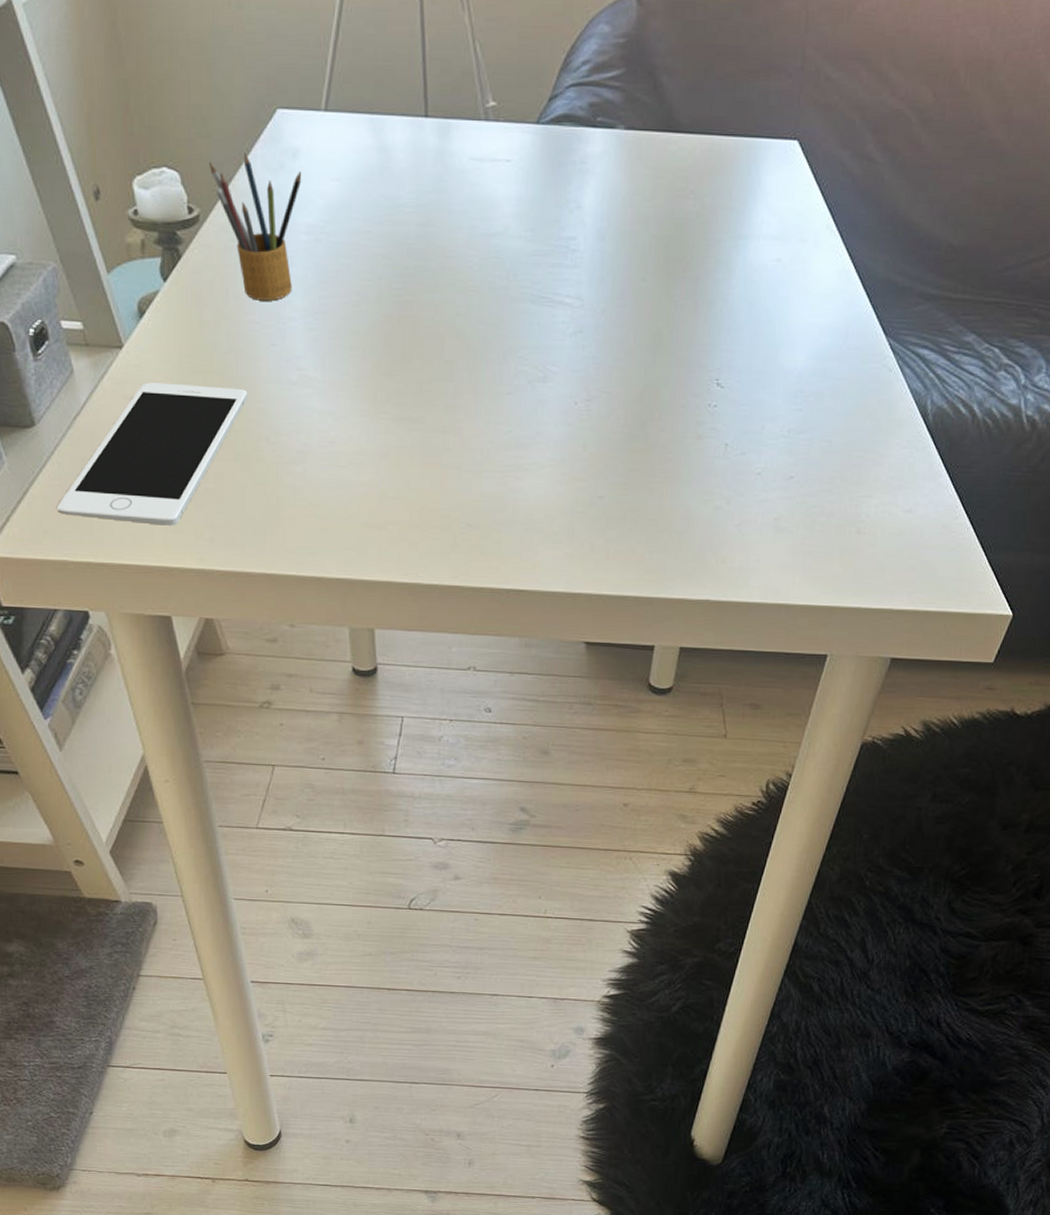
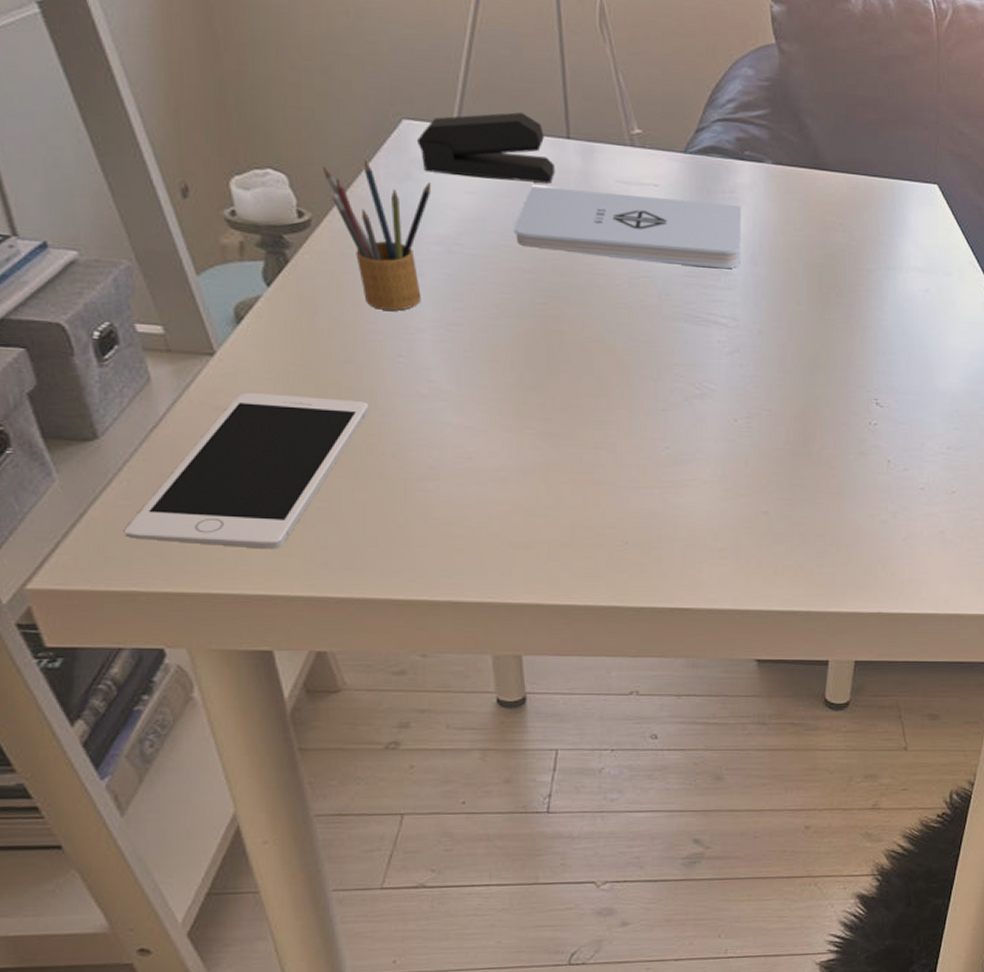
stapler: none [289,93,414,165] -> present [416,112,556,184]
notepad: none [374,169,590,245] -> present [513,186,741,268]

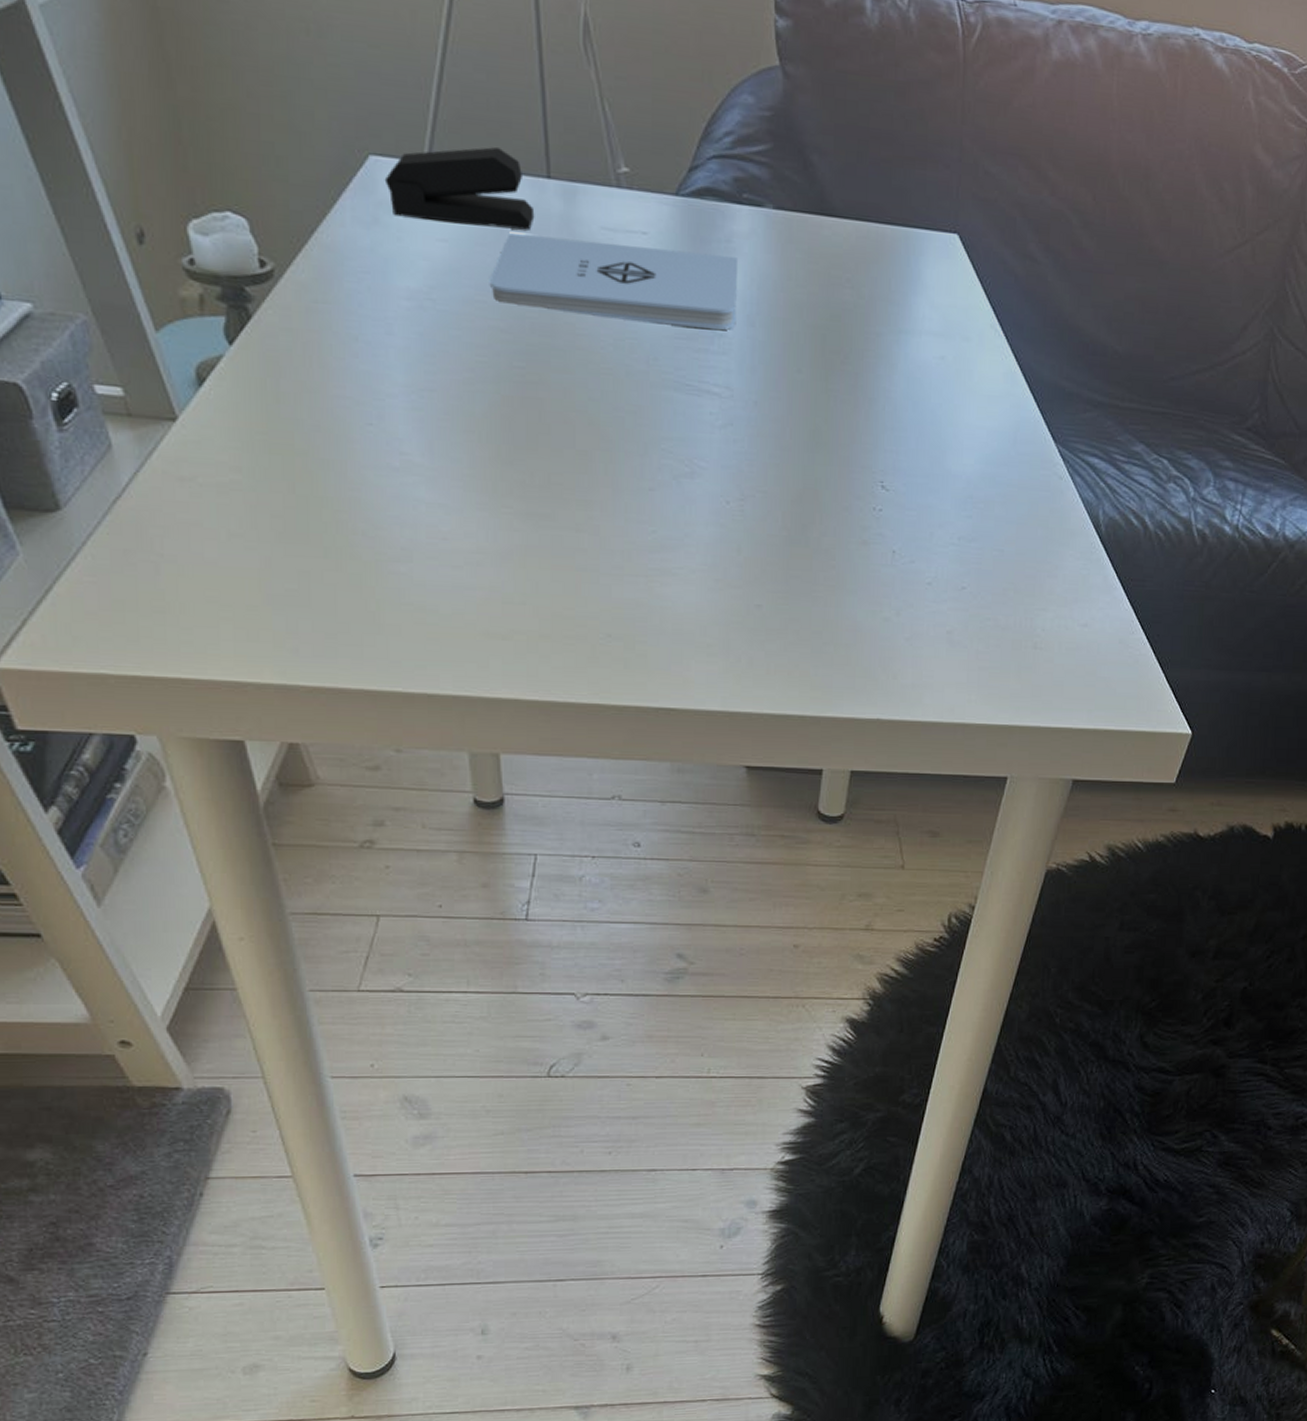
cell phone: present [125,392,369,549] -> none [91,462,338,633]
pencil box: present [322,160,432,311] -> none [284,202,401,374]

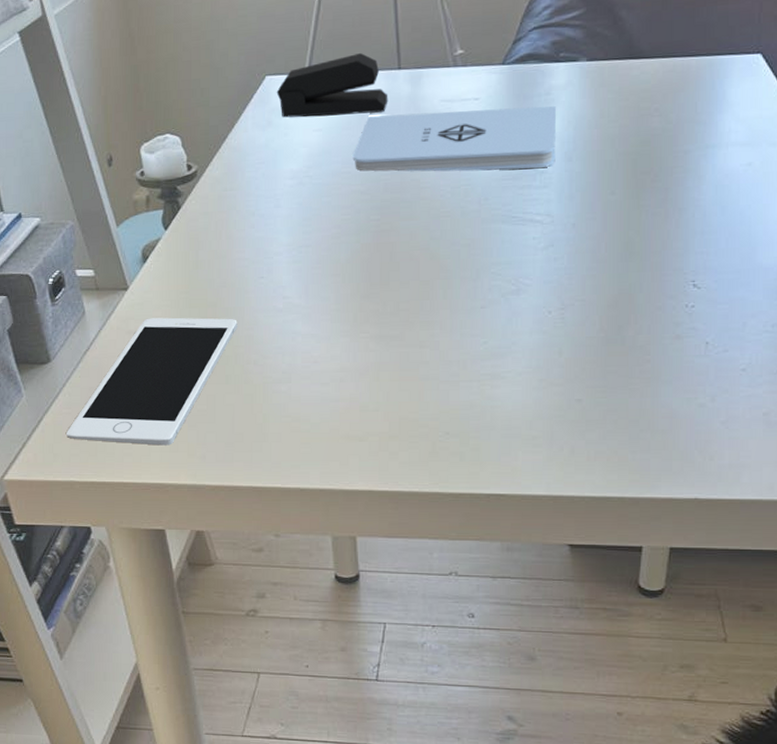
cell phone: none [91,462,338,633] -> present [66,317,237,446]

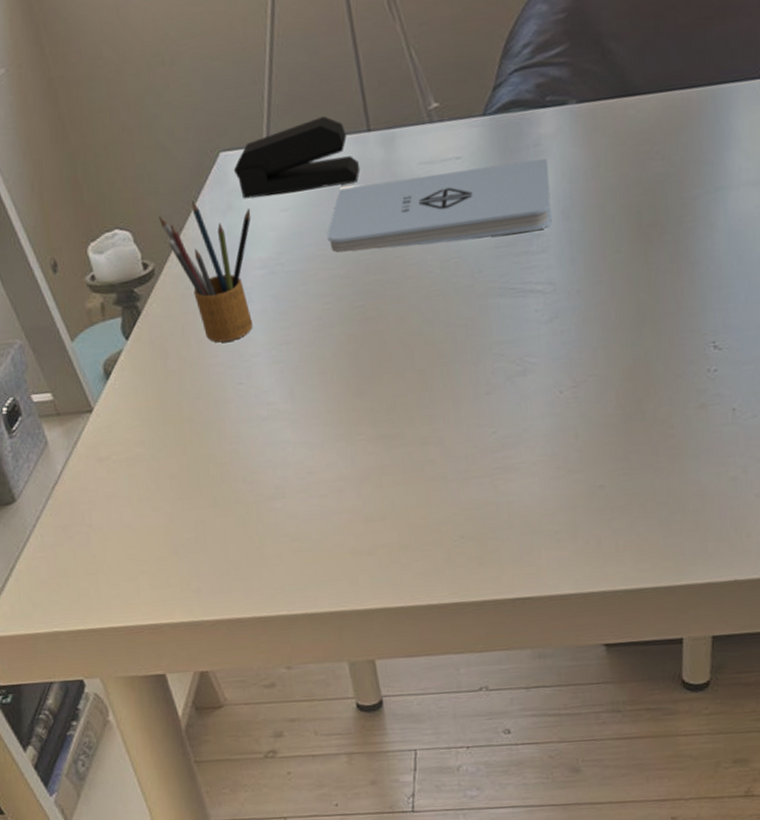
cell phone: present [66,317,237,446] -> none [43,433,220,586]
pencil box: none [206,115,288,240] -> present [158,200,253,343]

